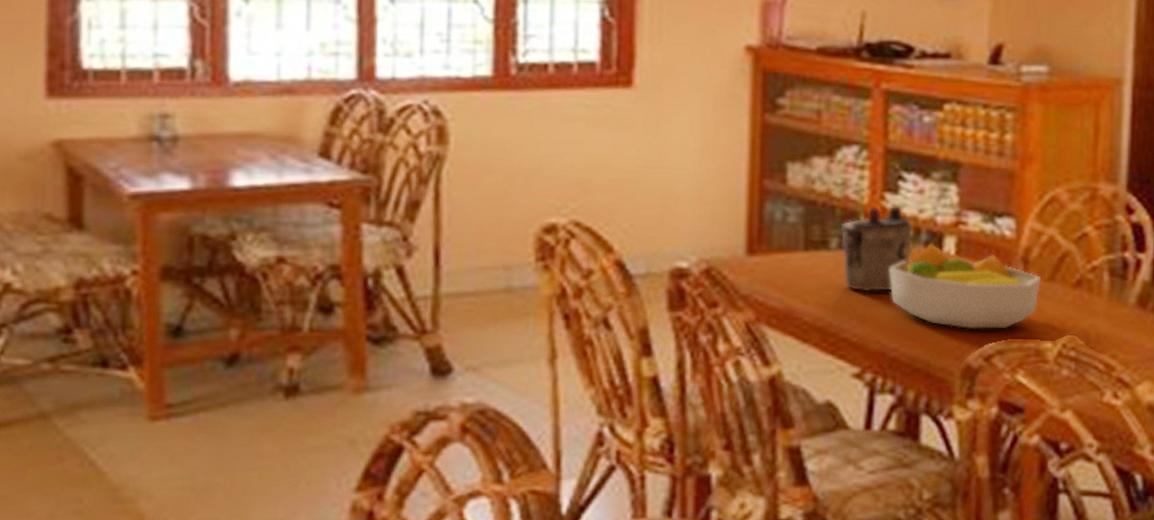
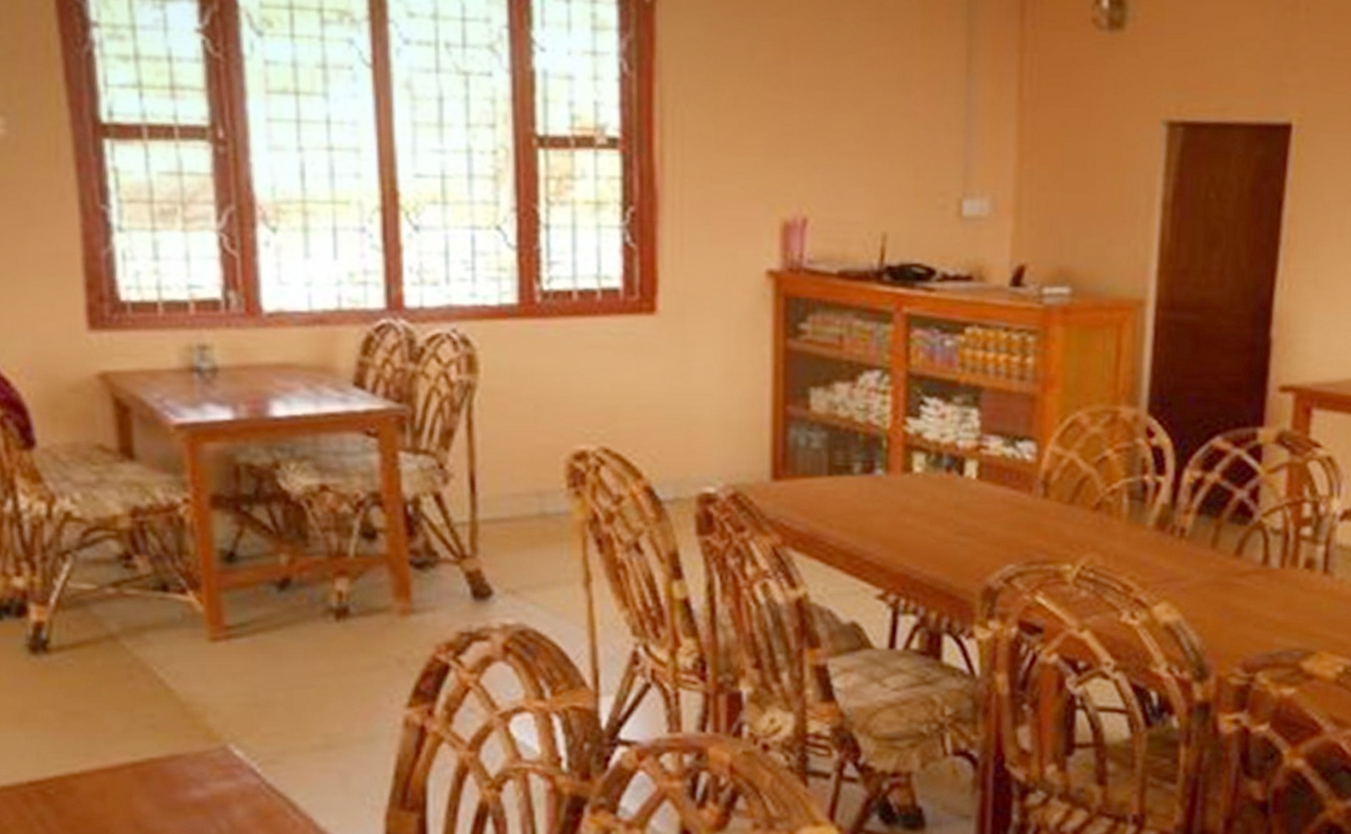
teapot: present [840,206,913,292] -> none [863,431,935,516]
fruit bowl: present [888,244,1042,330] -> none [911,468,1062,553]

